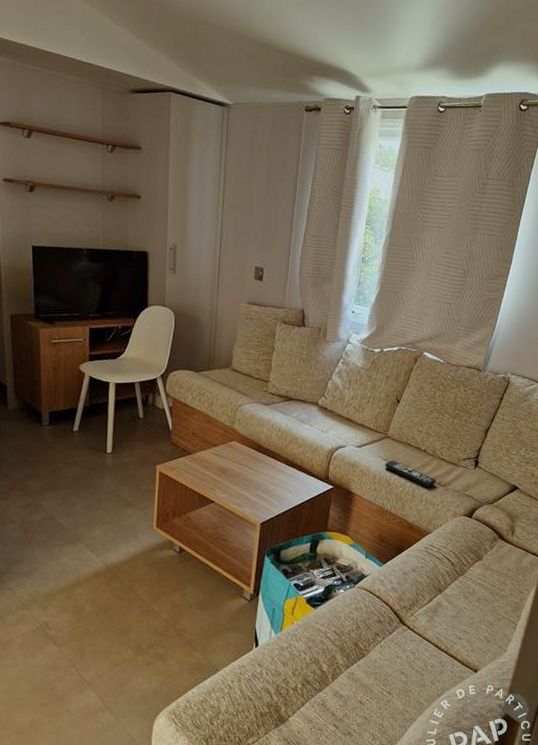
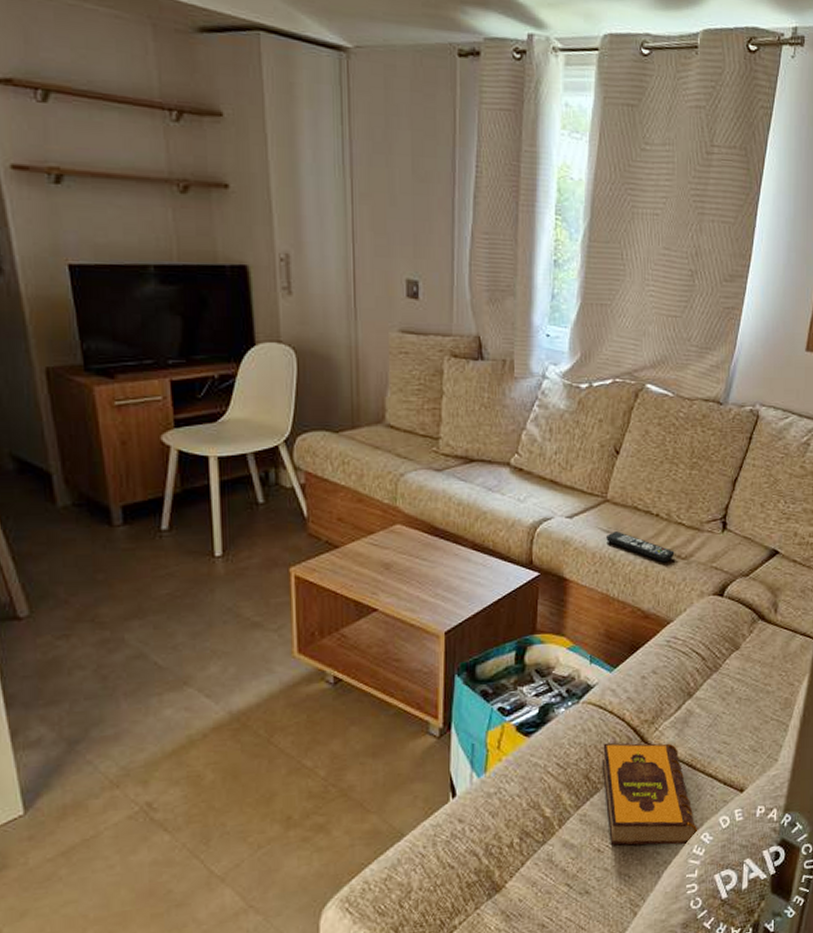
hardback book: none [368,620,439,708] -> present [602,743,698,845]

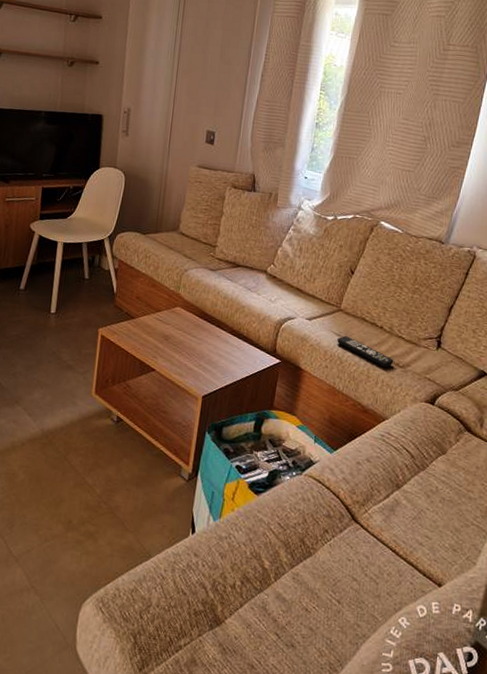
hardback book: present [602,743,698,845] -> none [316,514,397,625]

